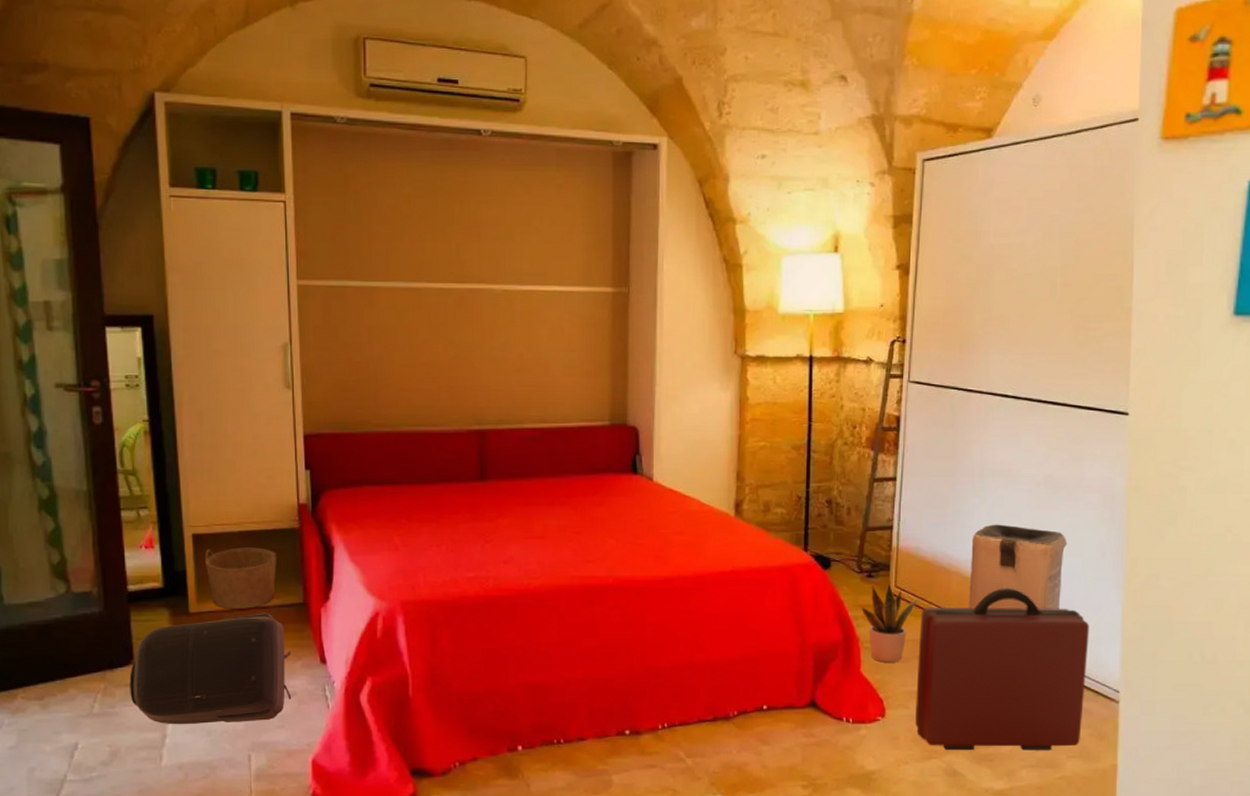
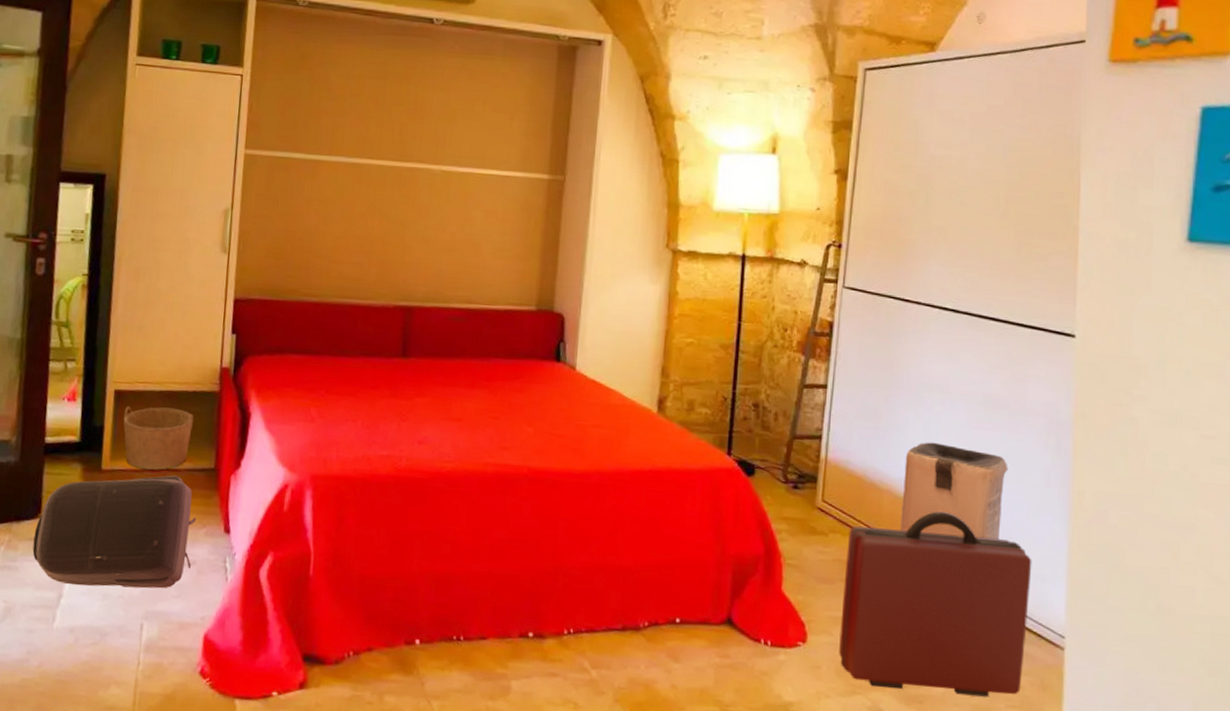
potted plant: present [861,580,919,663] -> none [785,493,847,584]

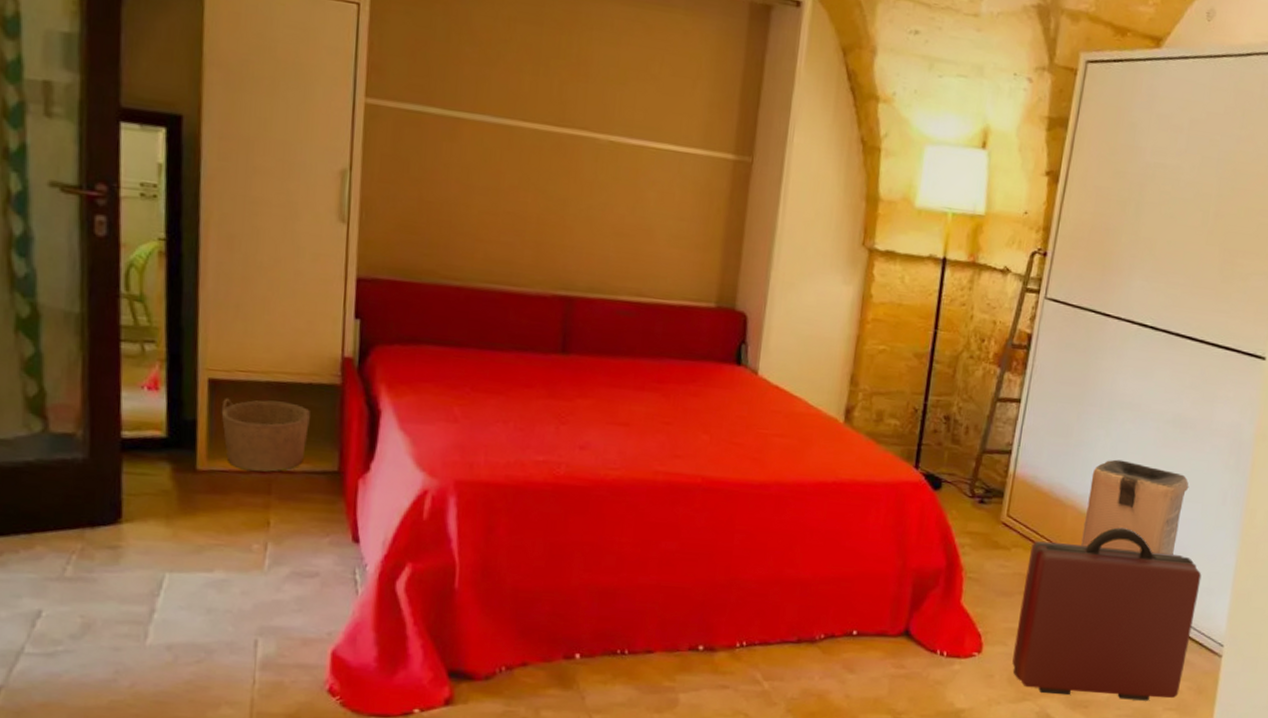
backpack: present [32,475,196,589] -> none [113,478,318,603]

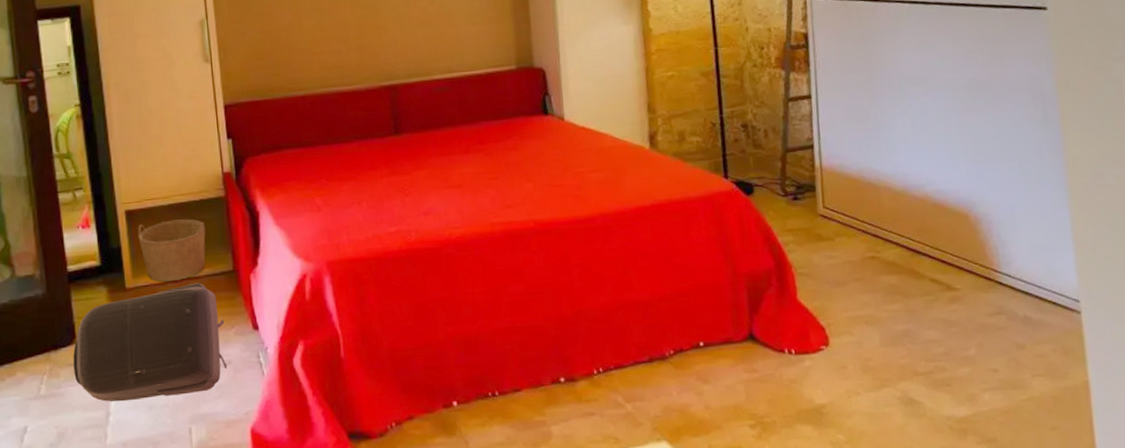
backpack: none [113,478,318,603] -> present [73,282,227,402]
briefcase: present [1012,527,1202,701] -> none [854,199,1044,377]
laundry basket: present [1081,459,1189,555] -> none [898,133,1001,225]

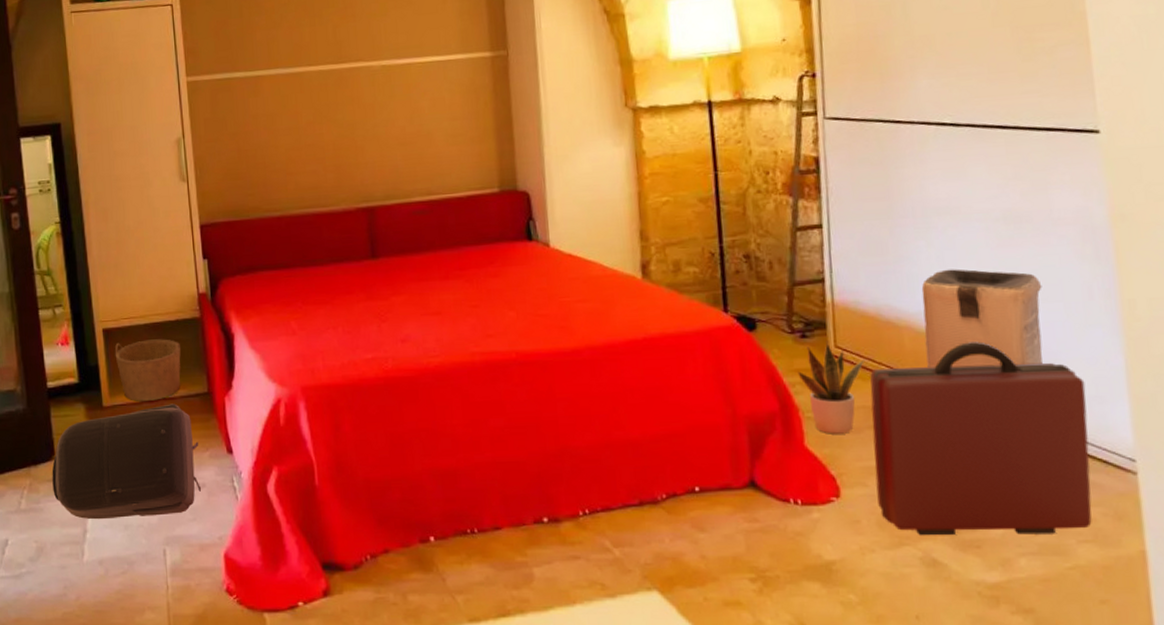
potted plant: none [790,201,850,288] -> present [797,340,866,434]
briefcase: none [854,199,1044,377] -> present [870,341,1092,535]
laundry basket: none [898,133,1001,225] -> present [921,269,1043,369]

